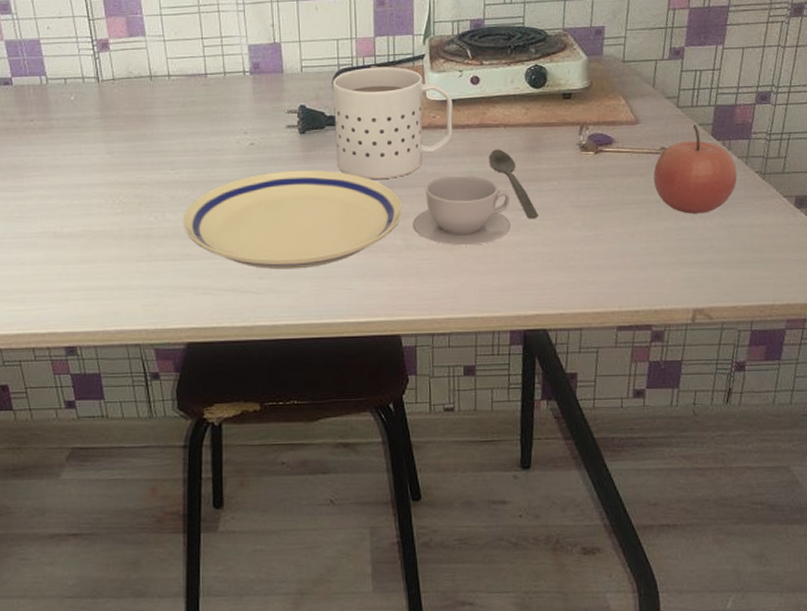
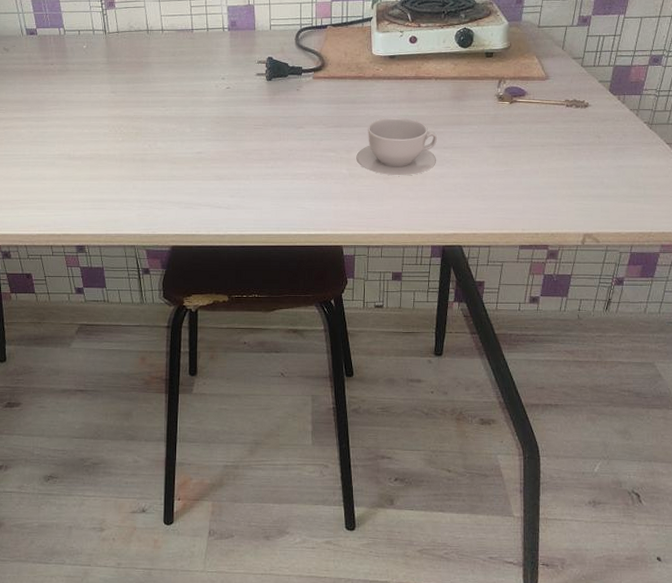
plate: present [183,170,403,270] -> none [171,110,349,190]
mug: present [333,67,453,179] -> none [296,27,394,119]
spoon: present [488,149,538,219] -> none [421,97,460,156]
apple: present [653,124,737,214] -> none [558,81,628,156]

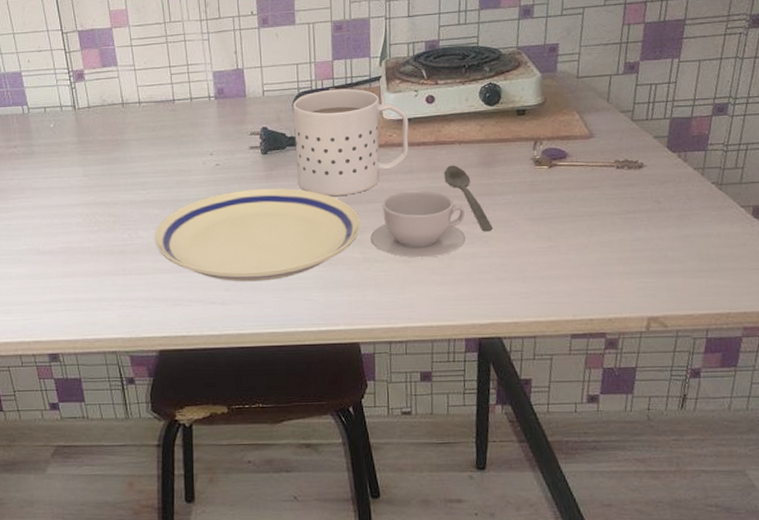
plate: none [171,110,349,190] -> present [154,188,361,282]
mug: none [296,27,394,119] -> present [293,88,409,196]
spoon: none [421,97,460,156] -> present [444,165,493,232]

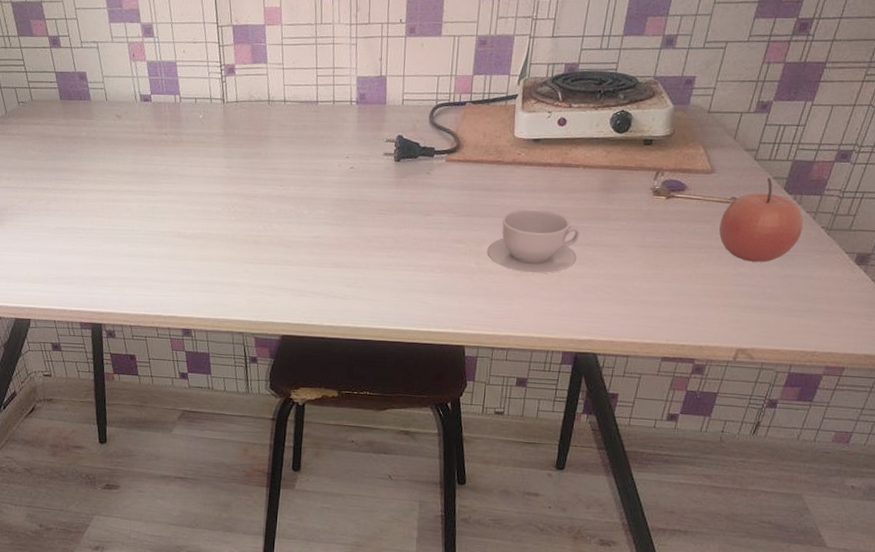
plate: present [154,188,361,282] -> none [286,194,480,281]
mug: present [293,88,409,196] -> none [426,103,539,208]
spoon: present [444,165,493,232] -> none [564,188,604,255]
apple: none [608,137,693,225] -> present [719,178,803,262]

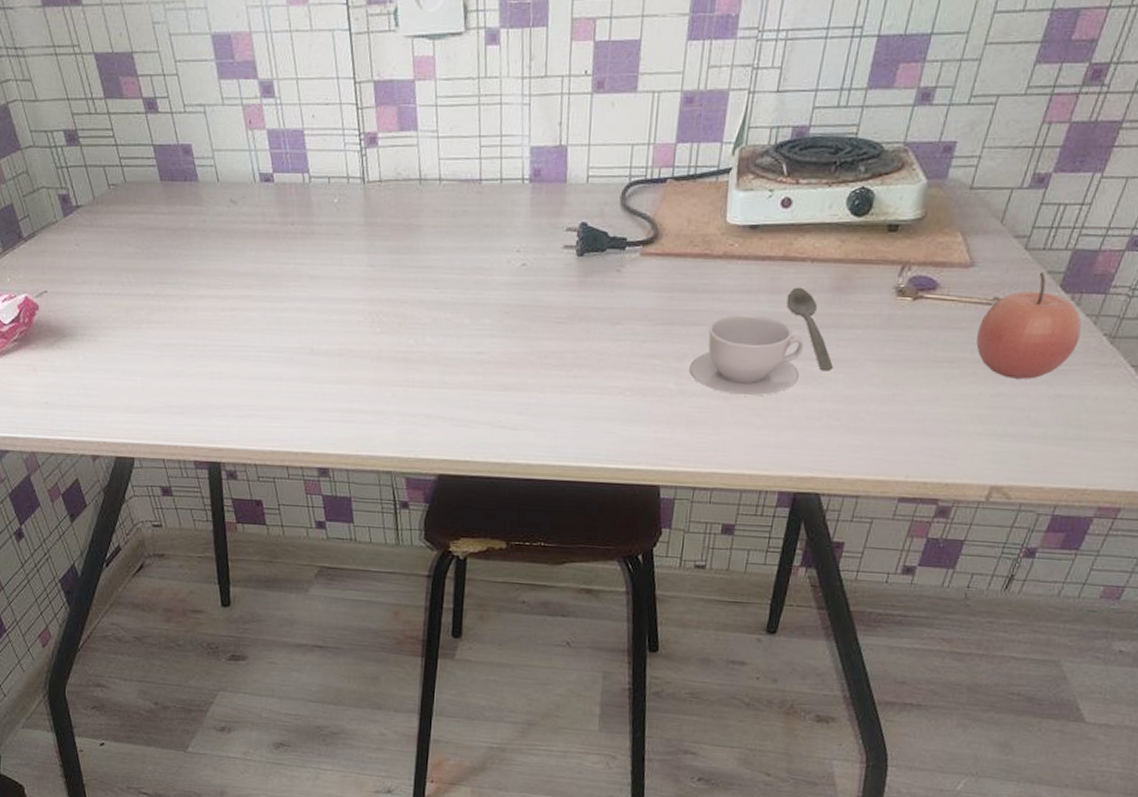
spoon: none [564,188,604,255] -> present [786,287,833,371]

